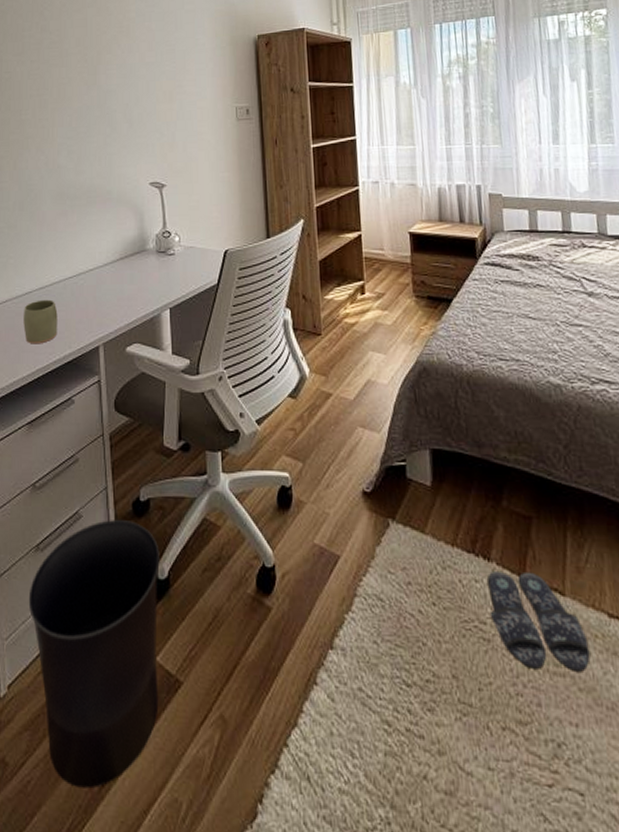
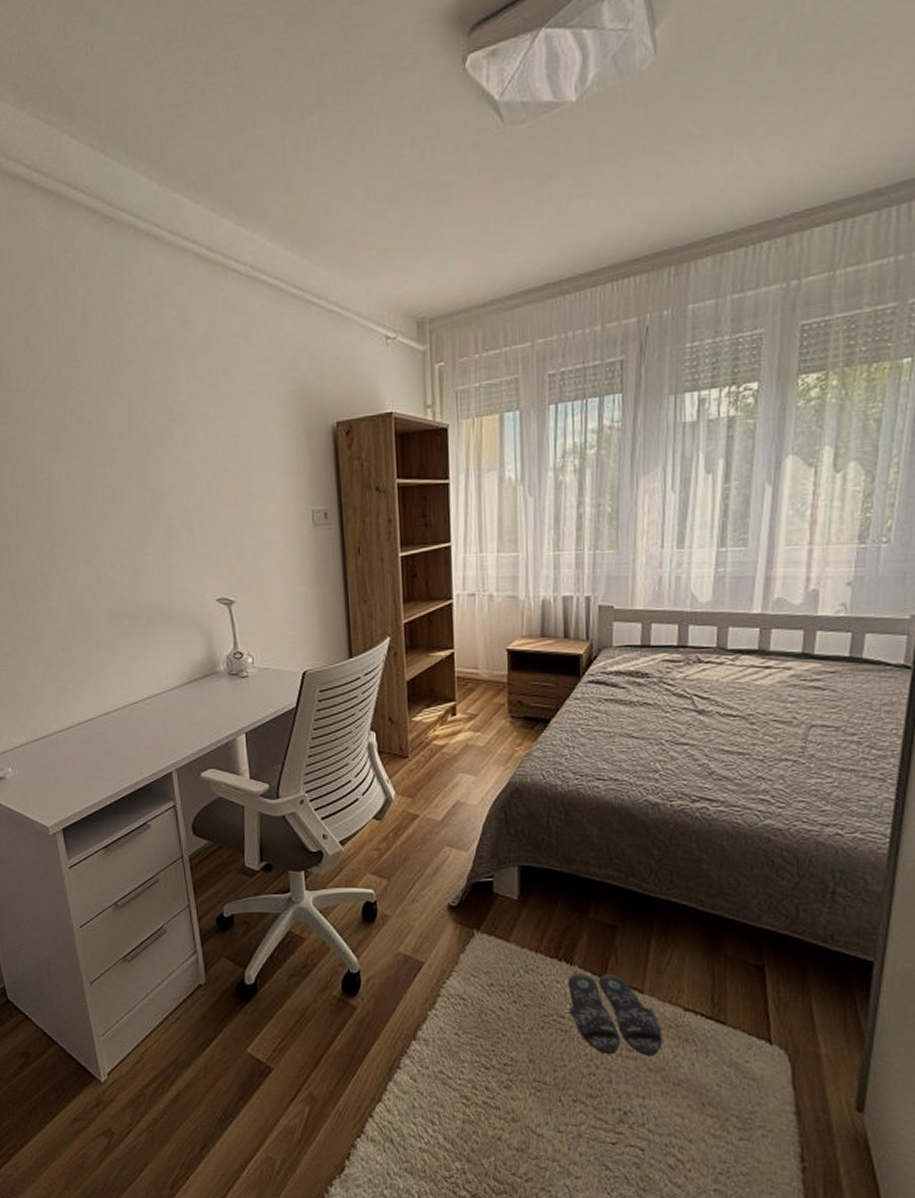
mug: present [23,299,58,344] -> none [88,726,127,771]
waste bin: present [28,520,160,789] -> none [120,934,251,1151]

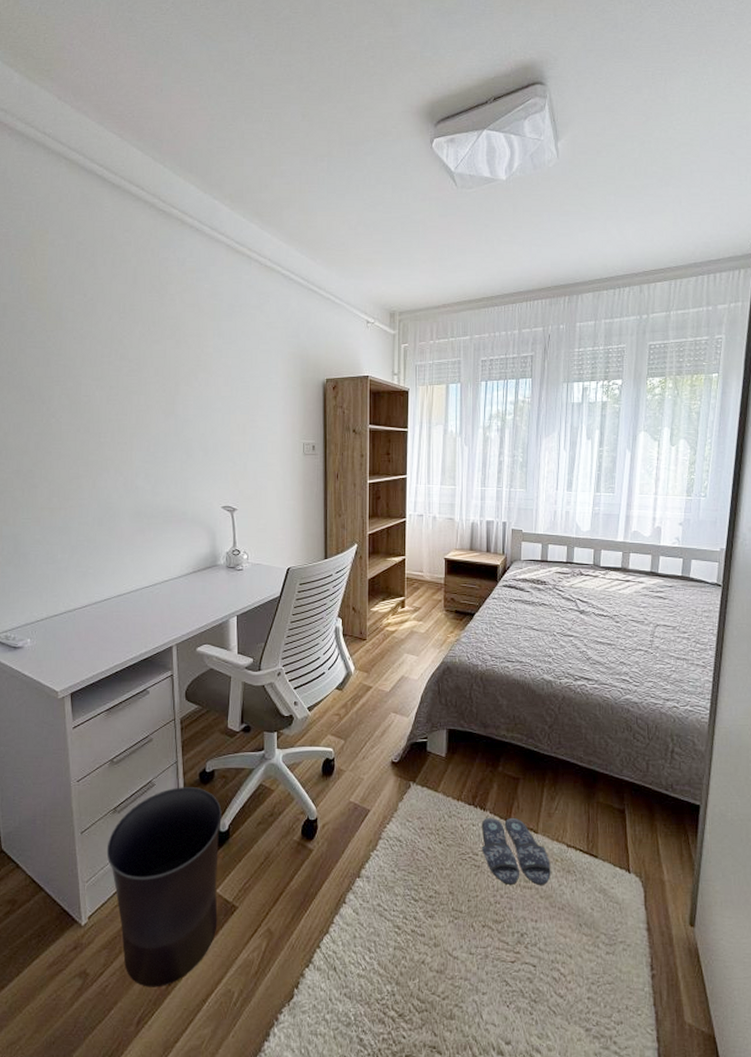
waste bin: none [120,934,251,1151] -> present [106,787,222,987]

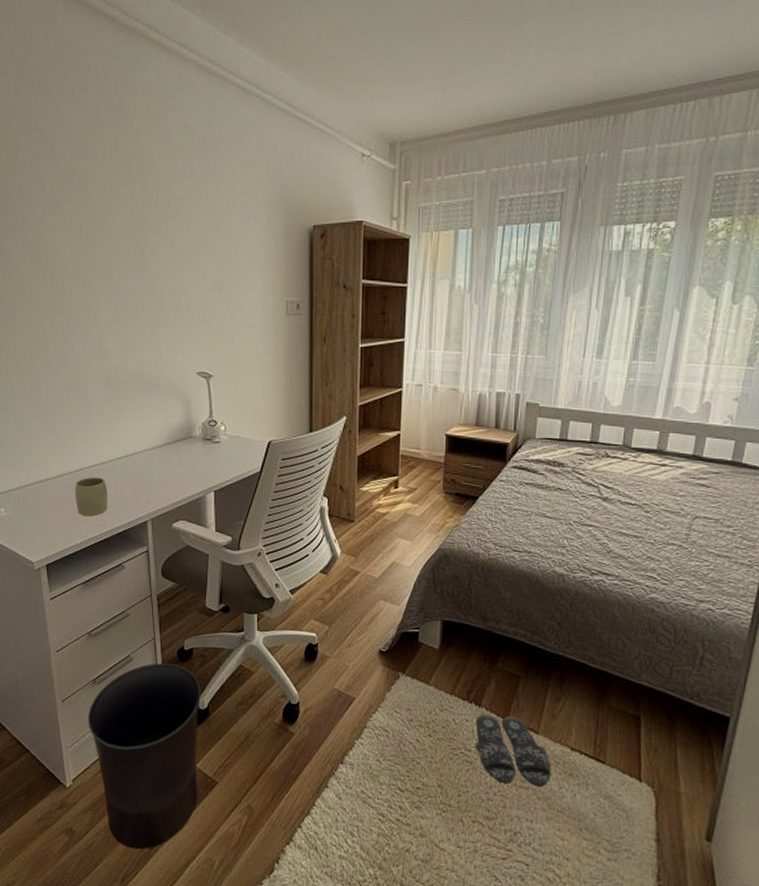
mug: none [102,605,135,644] -> present [75,477,108,517]

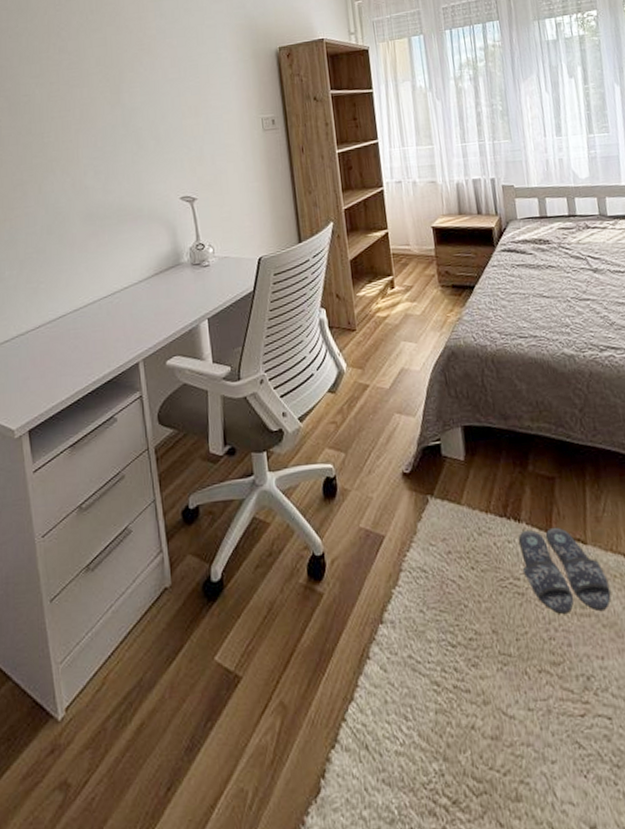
mug: present [75,477,108,517] -> none [58,321,95,367]
waste bin: present [87,663,201,850] -> none [81,529,220,796]

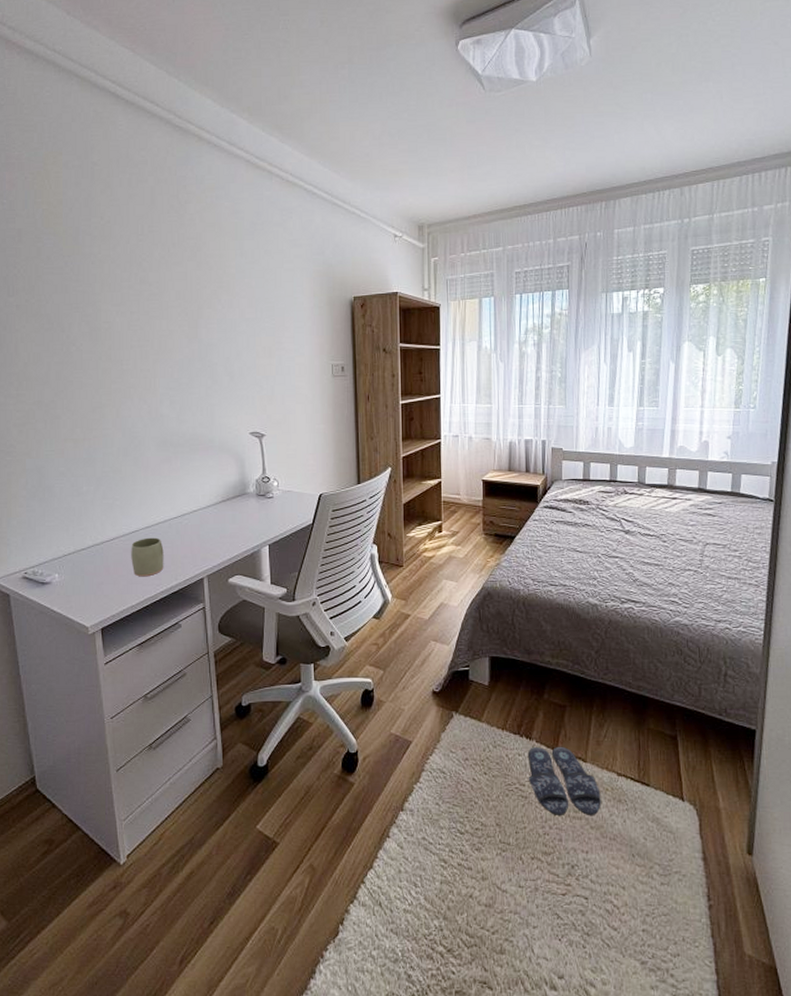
mug: none [58,321,95,367] -> present [131,537,164,577]

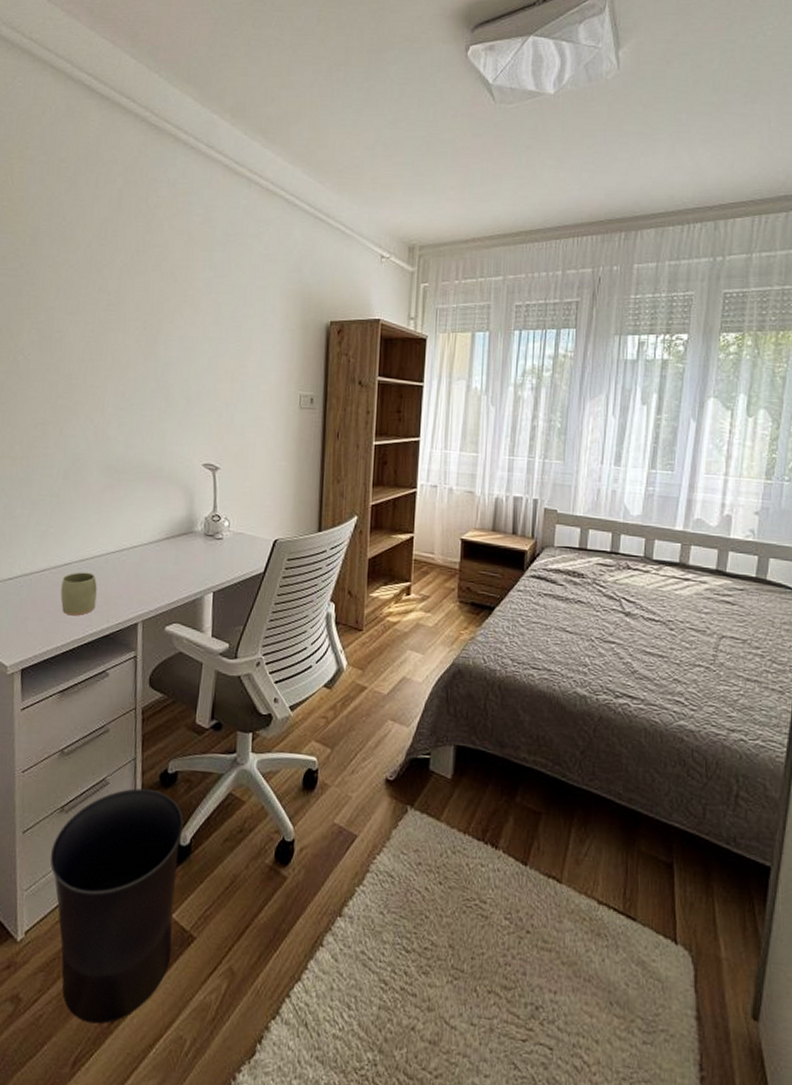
waste bin: none [143,722,260,926] -> present [50,788,184,1024]
slippers: present [528,746,601,815] -> none [490,857,577,948]

